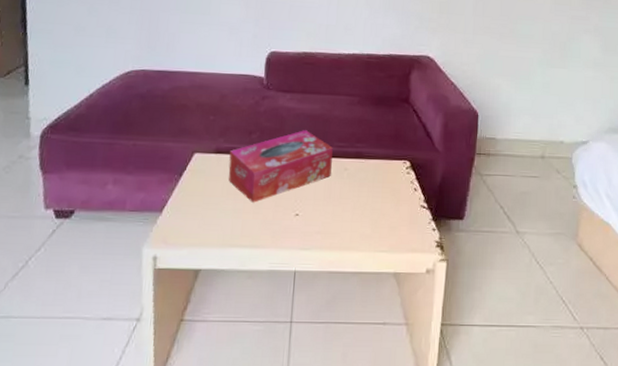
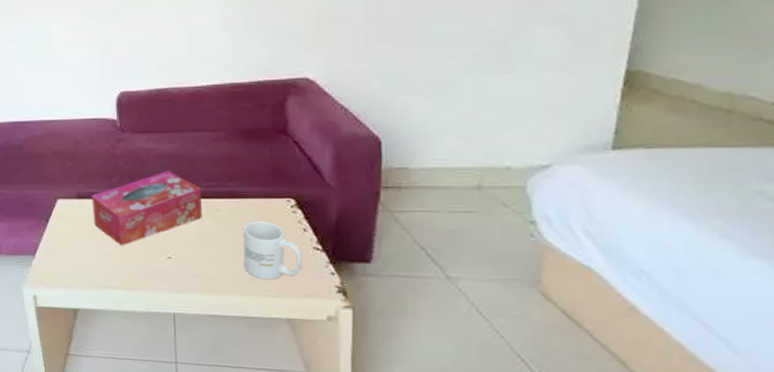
mug: none [363,180,411,236] -> present [243,221,302,280]

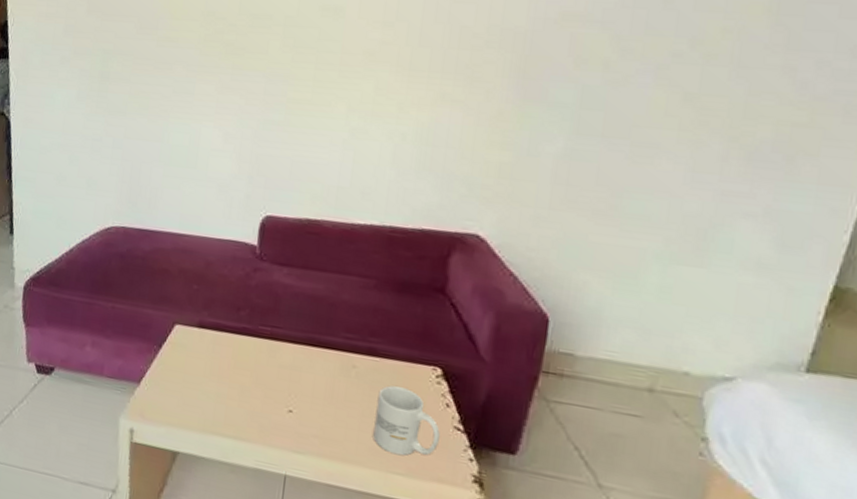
tissue box: present [92,171,202,246] -> none [212,312,339,390]

